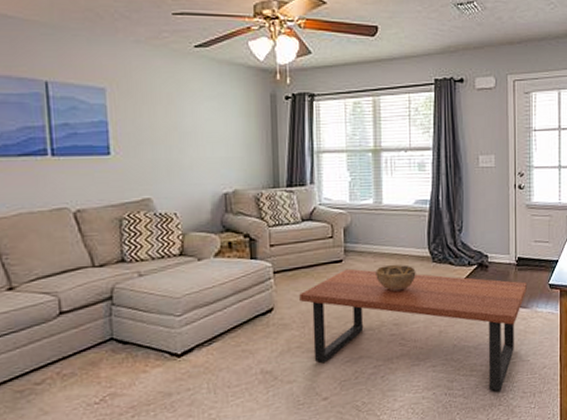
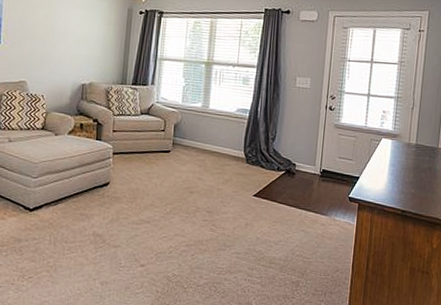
coffee table: present [299,268,527,392] -> none [131,158,328,285]
decorative bowl: present [376,265,416,292] -> none [196,160,231,184]

